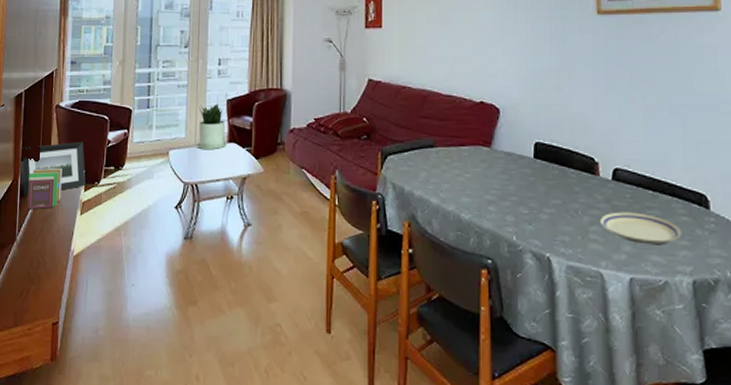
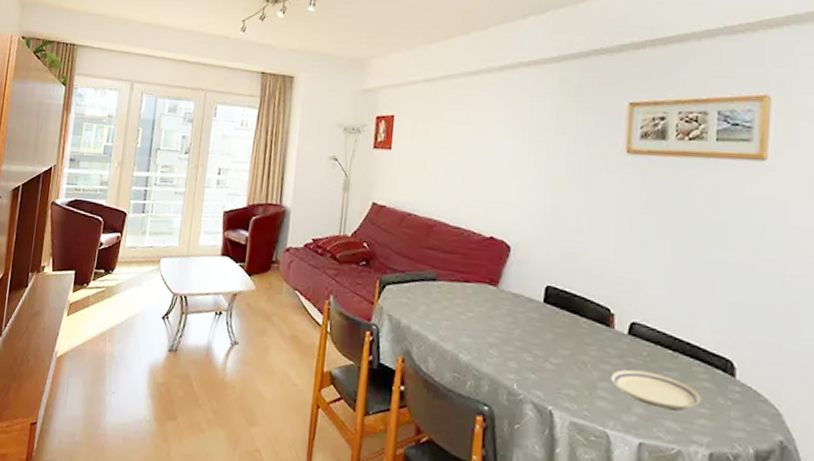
picture frame: present [19,141,86,196] -> none [10,240,76,292]
books: present [26,167,63,210] -> none [14,264,53,307]
planter: present [196,103,227,150] -> none [189,214,220,262]

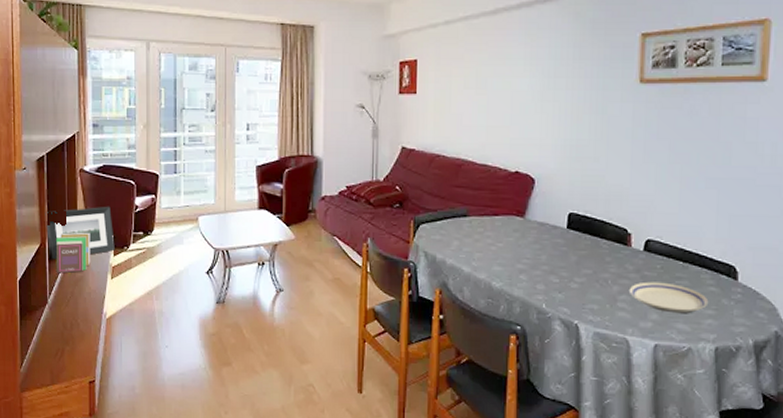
picture frame: none [10,240,76,292] -> present [45,206,115,260]
books: none [14,264,53,307] -> present [55,232,91,274]

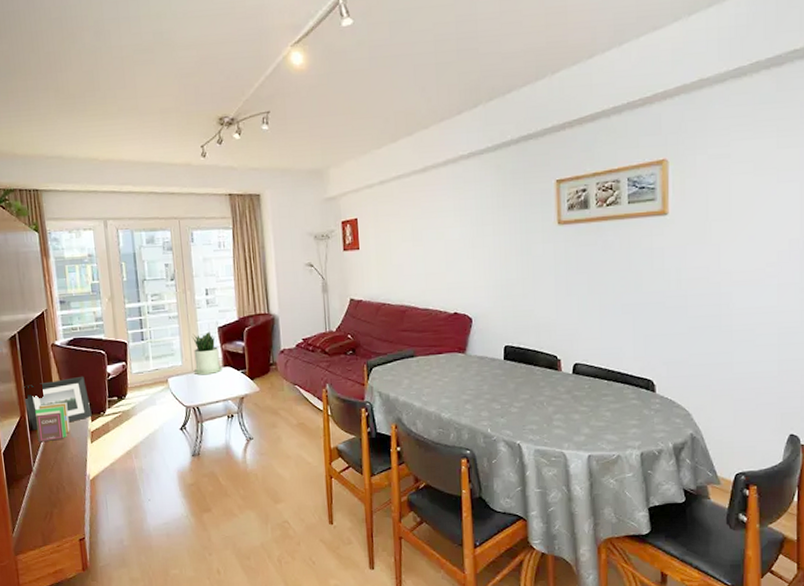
planter: none [226,169,257,217] -> present [191,331,222,375]
plate: present [630,281,709,314] -> none [563,400,632,427]

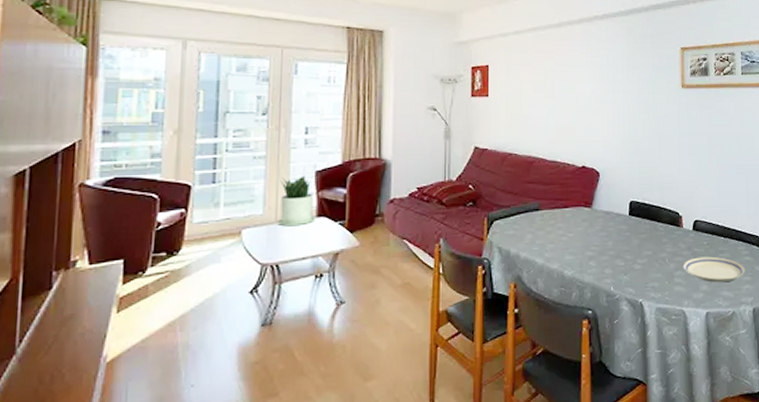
picture frame: present [22,376,92,431] -> none [21,225,125,298]
books: present [35,402,70,443] -> none [32,258,90,314]
plate: none [563,400,632,427] -> present [684,256,746,283]

